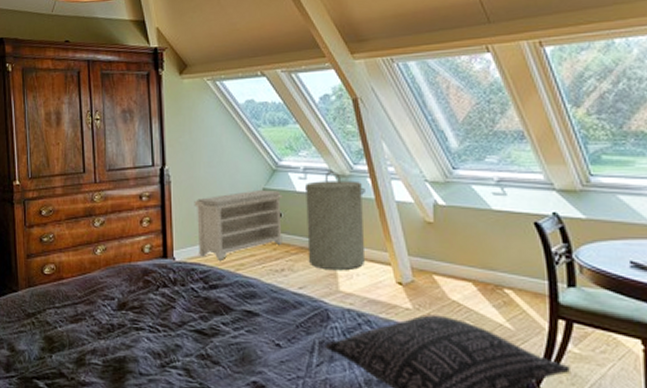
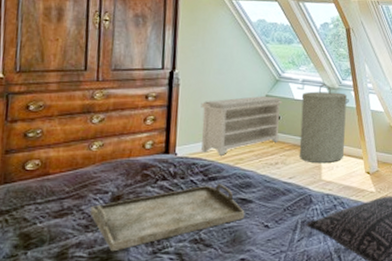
serving tray: none [100,292,252,362] -> present [89,184,245,252]

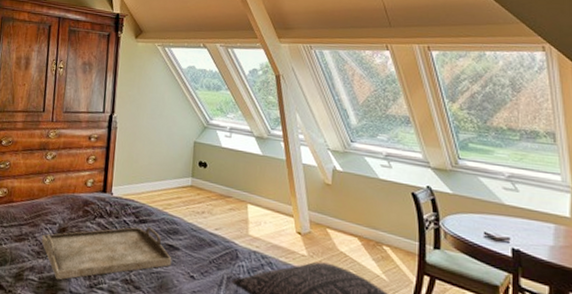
bench: present [201,95,283,156] -> none [134,142,210,199]
laundry hamper: present [299,83,349,163] -> none [226,132,279,218]

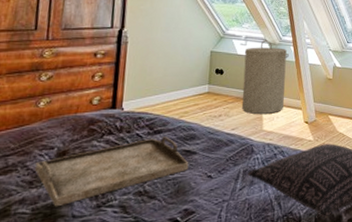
laundry hamper: none [226,132,279,218] -> present [242,39,289,114]

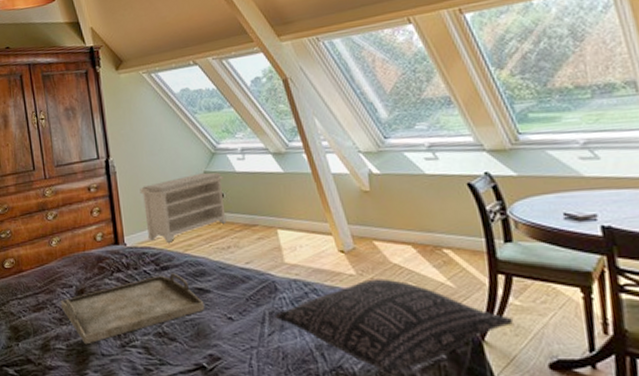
bench: none [148,51,226,109] -> present [140,172,227,243]
laundry hamper: present [242,39,289,114] -> none [243,149,307,243]

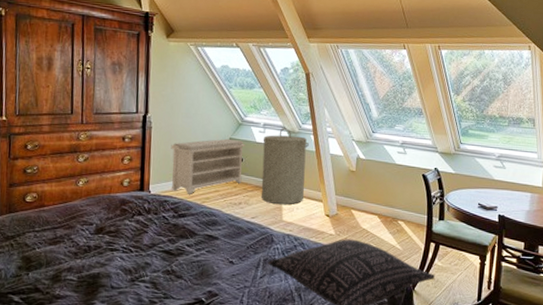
serving tray: present [60,273,205,345] -> none [78,220,212,277]
laundry hamper: none [243,149,307,243] -> present [261,127,309,204]

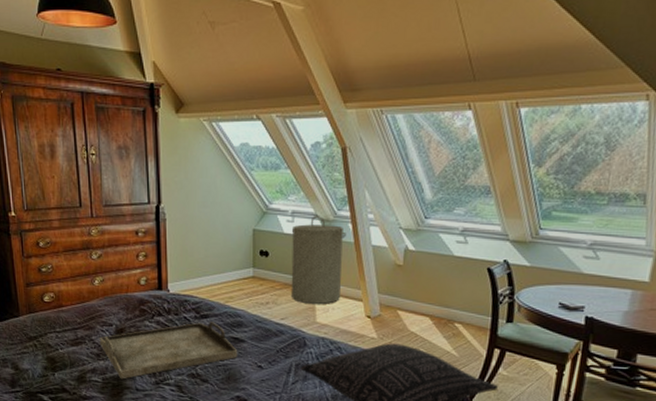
serving tray: none [78,220,212,277] -> present [99,321,238,379]
bench: present [171,138,245,194] -> none [188,230,271,293]

